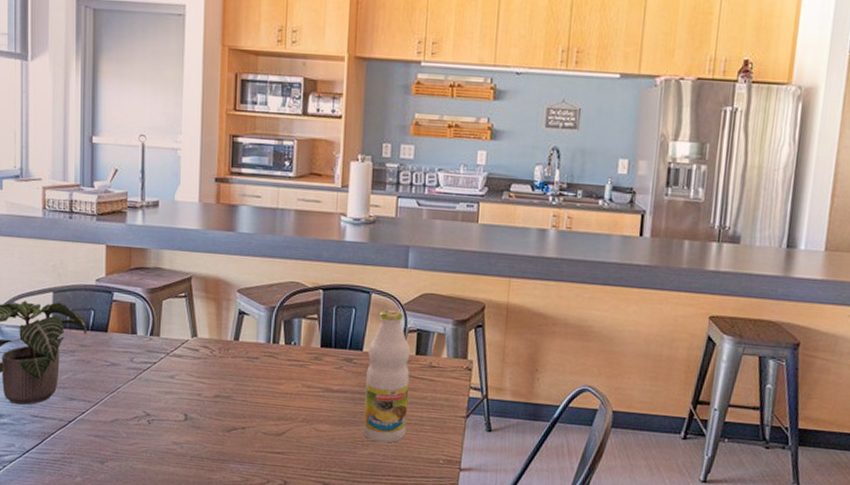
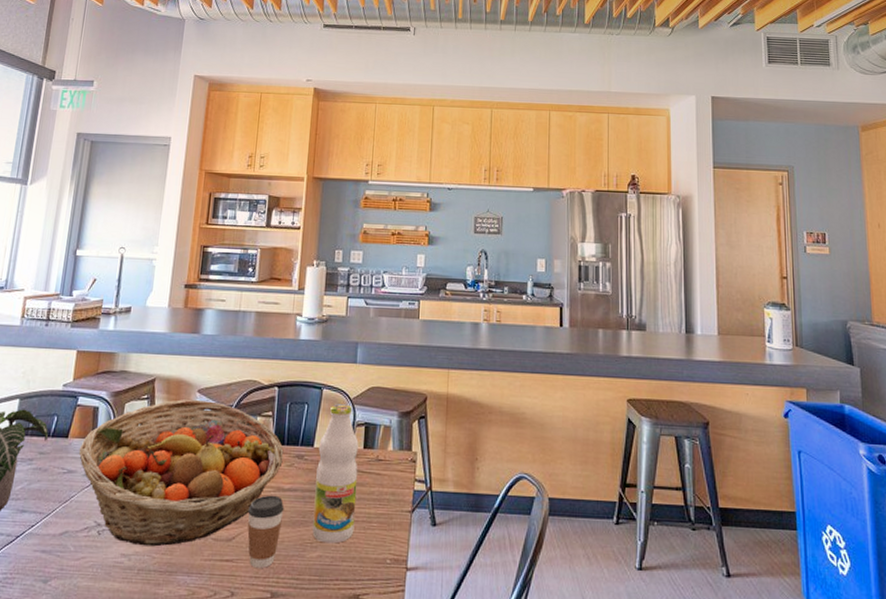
fruit basket: none [120,299,331,437] -> present [78,399,284,547]
coffee cup: none [297,395,334,462] -> present [247,495,284,569]

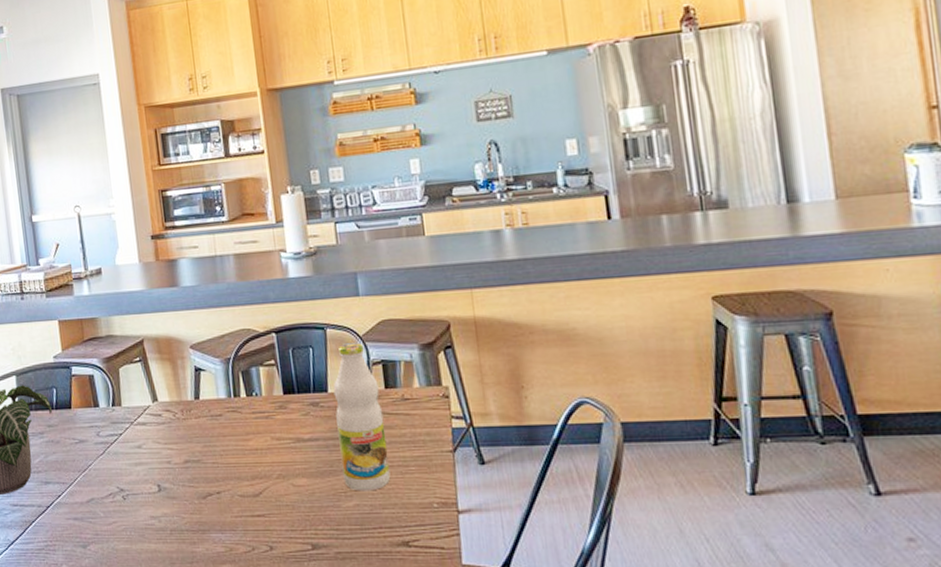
fruit basket: present [78,399,284,547] -> none [84,355,297,507]
coffee cup: present [247,495,284,569] -> none [269,446,309,522]

